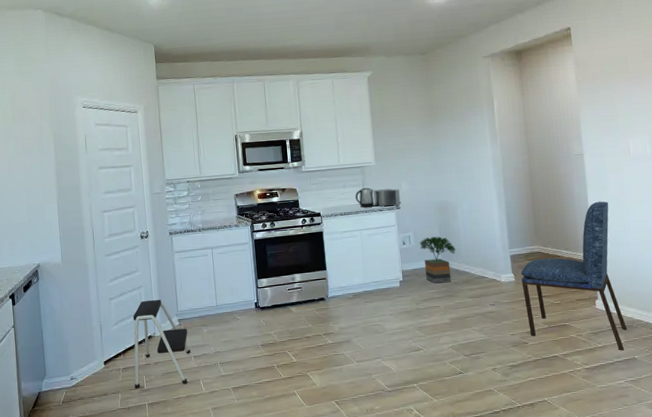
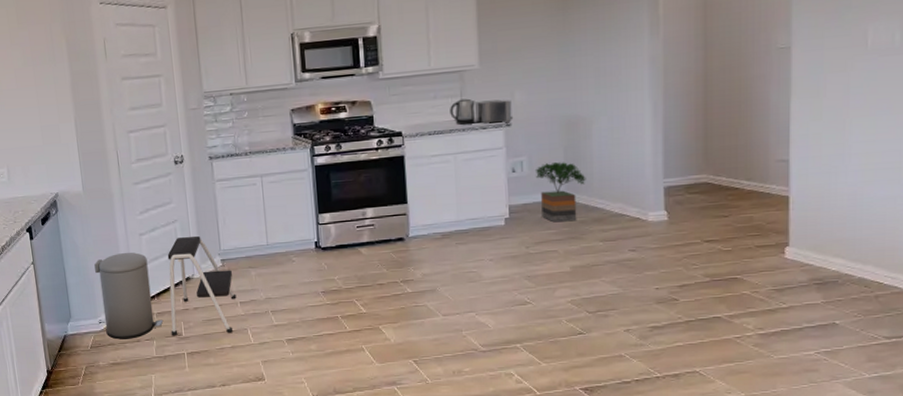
pedal bin: none [69,314,128,394] -> present [94,252,164,340]
dining chair: present [521,201,627,351] -> none [677,113,829,314]

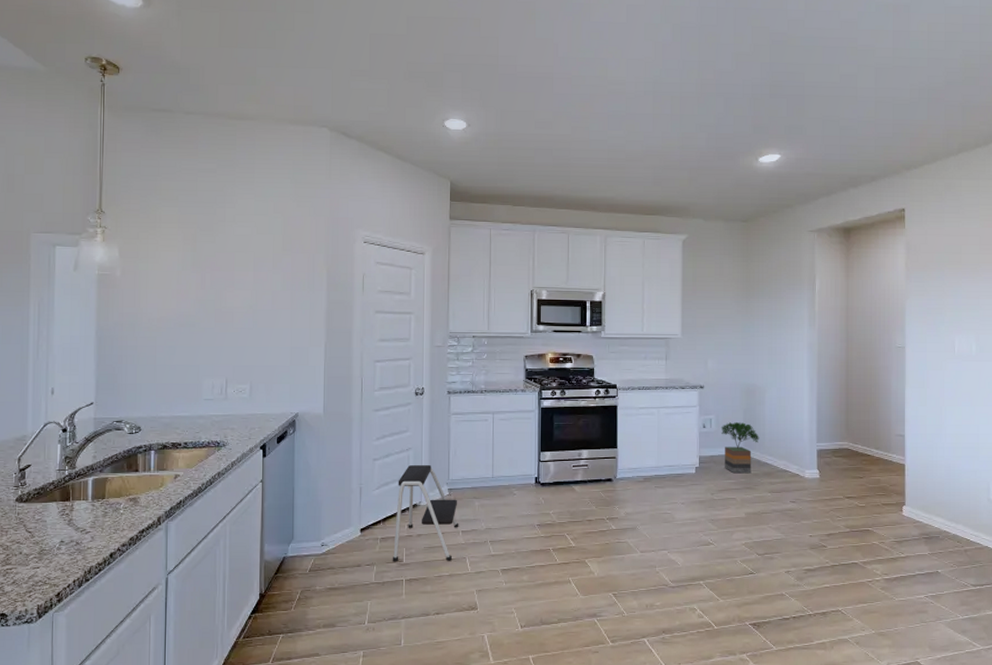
pedal bin: present [94,252,164,340] -> none [325,476,386,564]
kettle: present [450,98,475,125] -> none [657,361,677,384]
toaster: present [474,99,514,124] -> none [676,365,706,386]

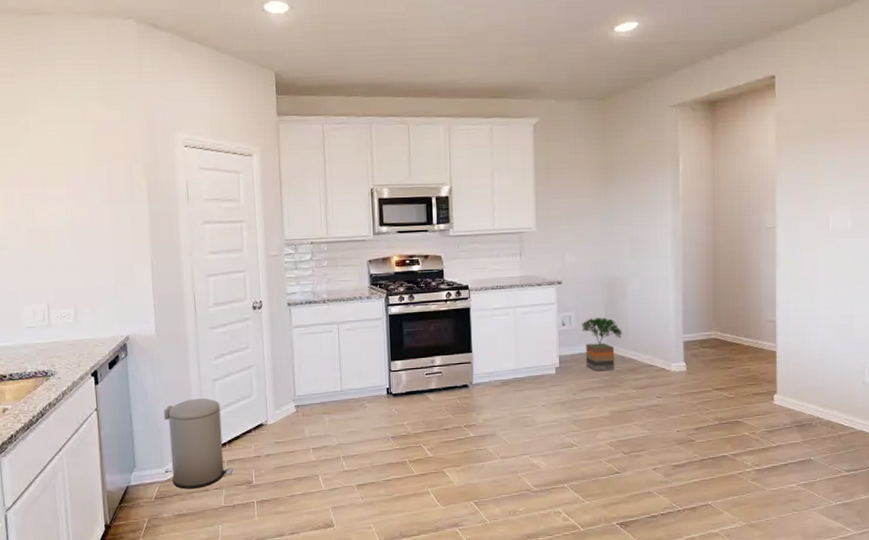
pedal bin: none [325,476,386,564] -> present [164,398,234,489]
step stool: present [392,464,459,562] -> none [241,381,309,484]

